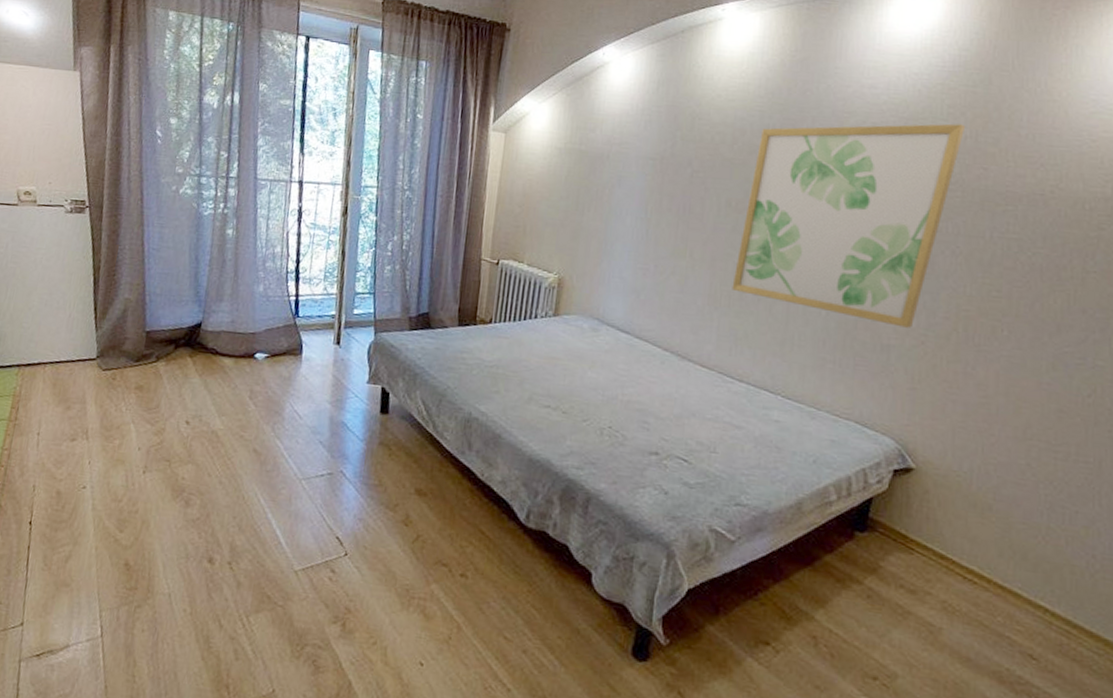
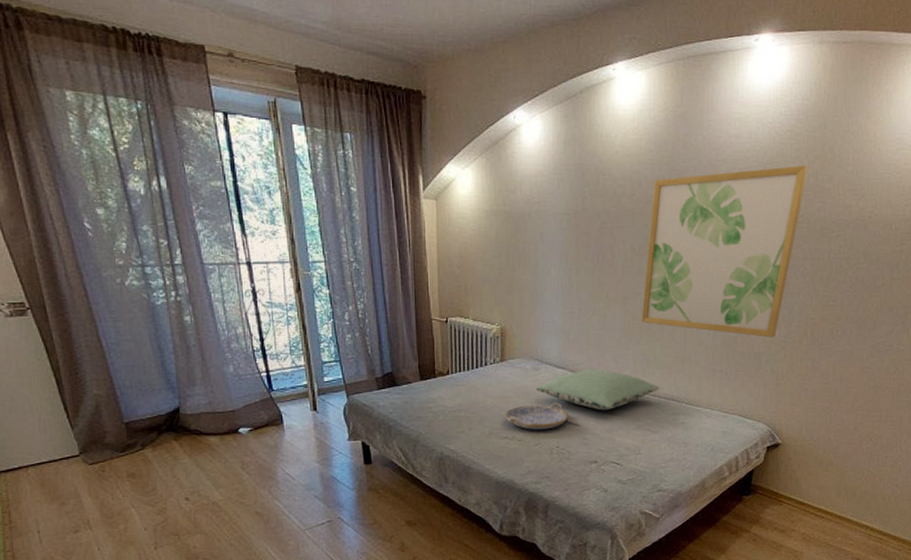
serving tray: none [550,371,629,404] -> present [505,402,569,430]
pillow: none [591,336,751,392] -> present [535,368,661,411]

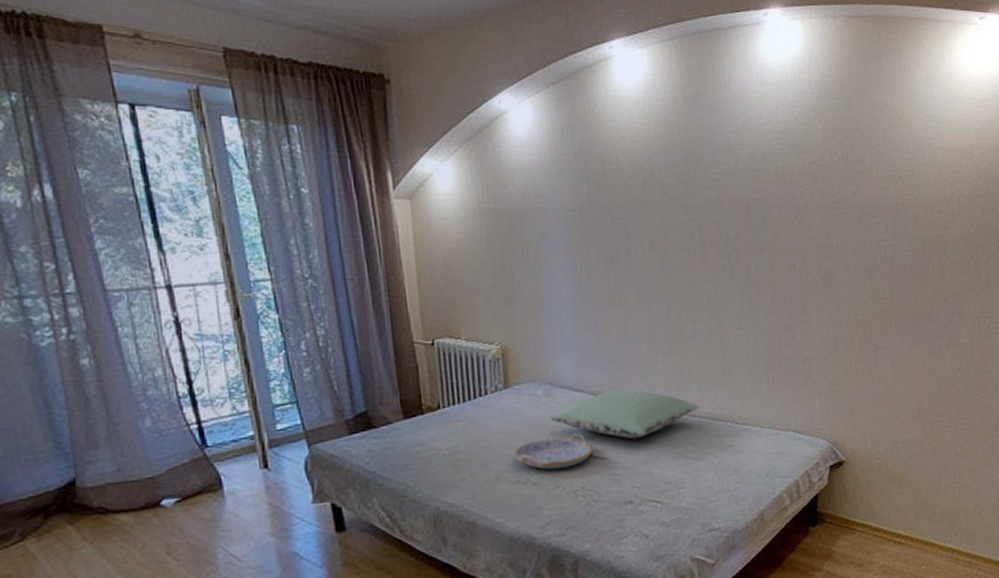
wall art: present [641,165,809,338] -> none [668,146,838,339]

